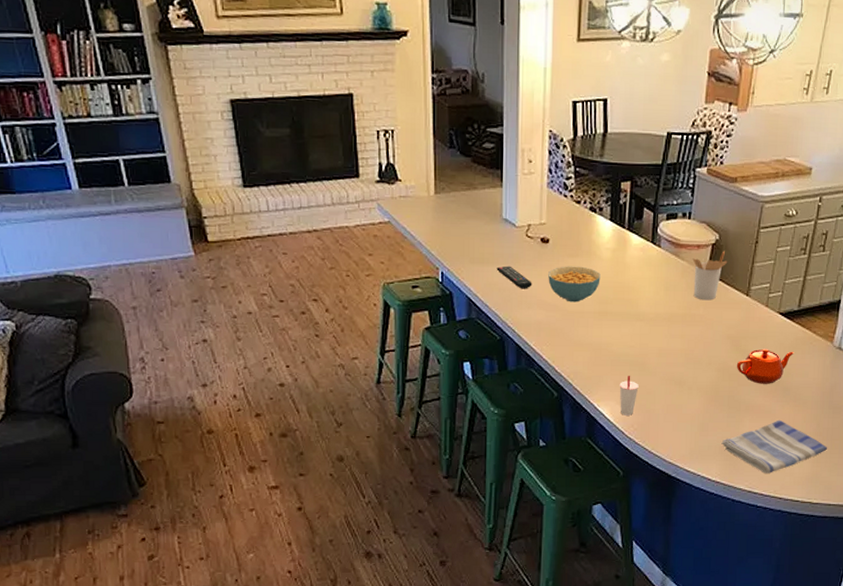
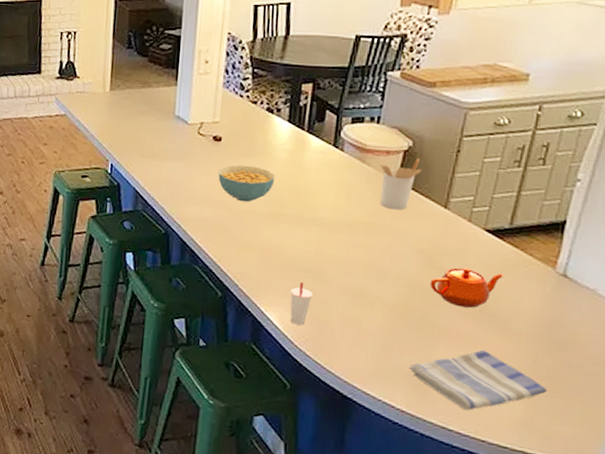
remote control: present [496,265,532,289] -> none [165,161,202,186]

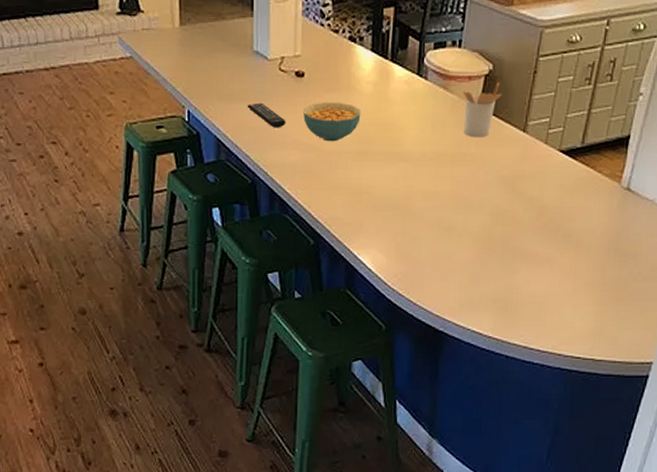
remote control: none [165,161,202,186] -> present [247,102,286,128]
cup: present [290,283,313,325] -> none [381,221,403,265]
dish towel: present [409,349,548,410] -> none [494,268,614,328]
teapot: present [430,267,505,308] -> none [511,190,577,229]

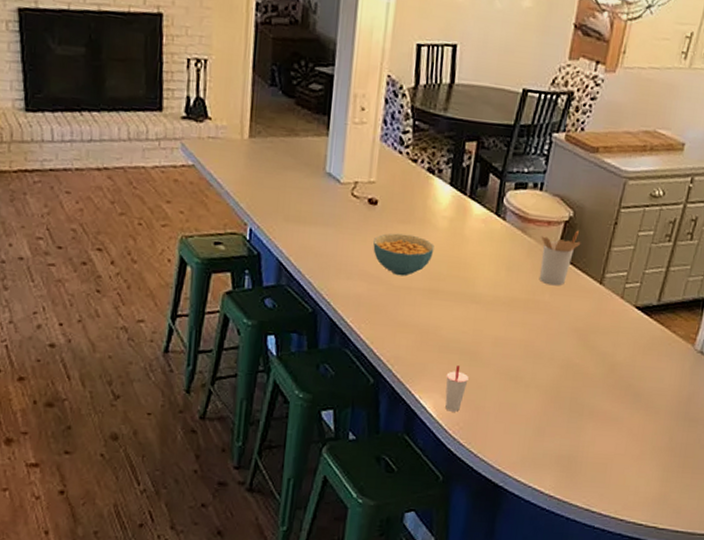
remote control: present [247,102,286,128] -> none [314,227,355,256]
cup: none [381,221,403,265] -> present [445,366,469,412]

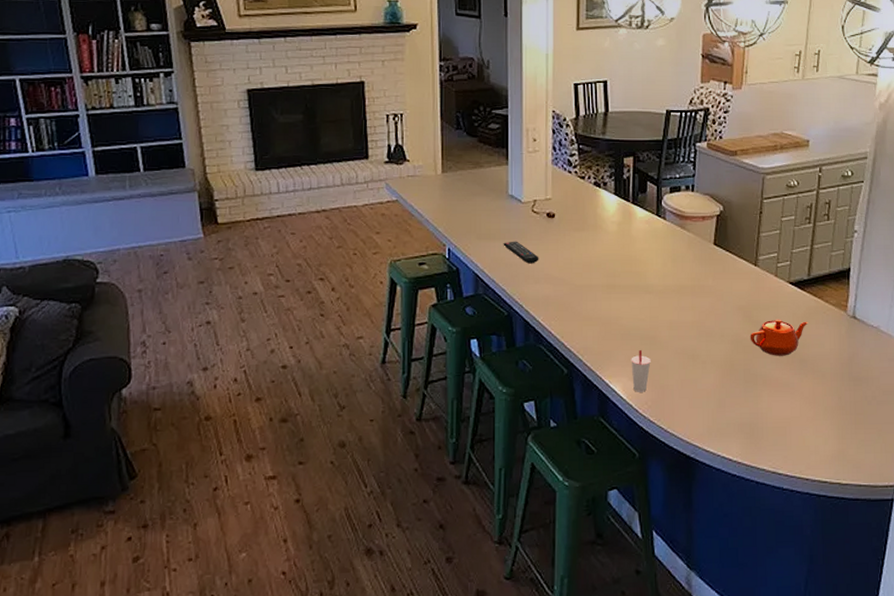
remote control: none [314,227,355,256] -> present [503,241,539,264]
cereal bowl: present [373,233,434,276] -> none [555,240,607,276]
utensil holder: present [539,230,581,286] -> none [698,222,734,271]
teapot: none [582,346,650,388] -> present [750,319,808,356]

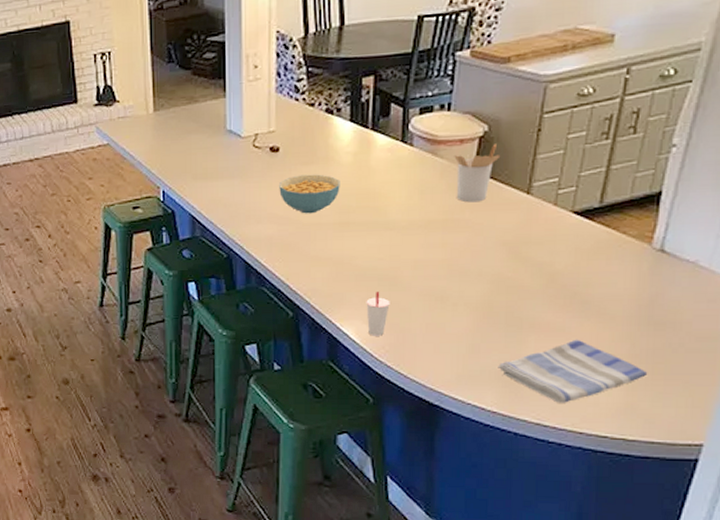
remote control: present [503,241,539,264] -> none [221,179,261,203]
cereal bowl: none [555,240,607,276] -> present [279,174,340,214]
utensil holder: none [698,222,734,271] -> present [454,143,501,203]
dish towel: none [740,393,852,452] -> present [498,339,648,403]
teapot: present [750,319,808,356] -> none [515,255,596,297]

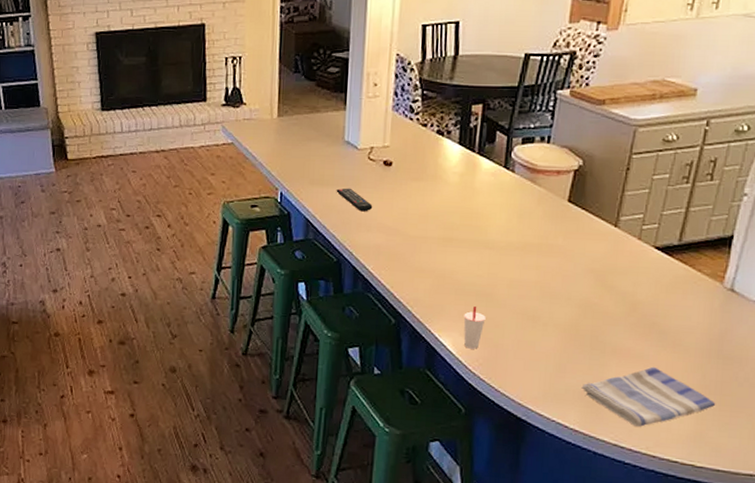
remote control: none [221,179,261,203] -> present [336,188,373,212]
cereal bowl: present [279,174,340,214] -> none [389,189,447,227]
utensil holder: present [454,143,501,203] -> none [551,177,593,230]

